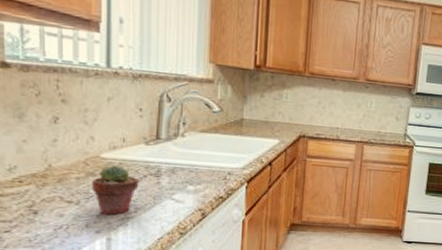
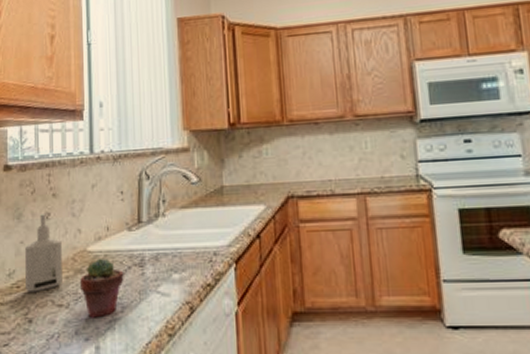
bottle: none [27,117,72,188] -> present [24,214,62,292]

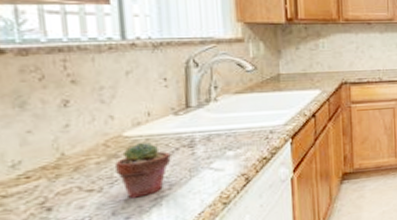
bottle: present [24,214,62,292] -> none [33,101,92,182]

